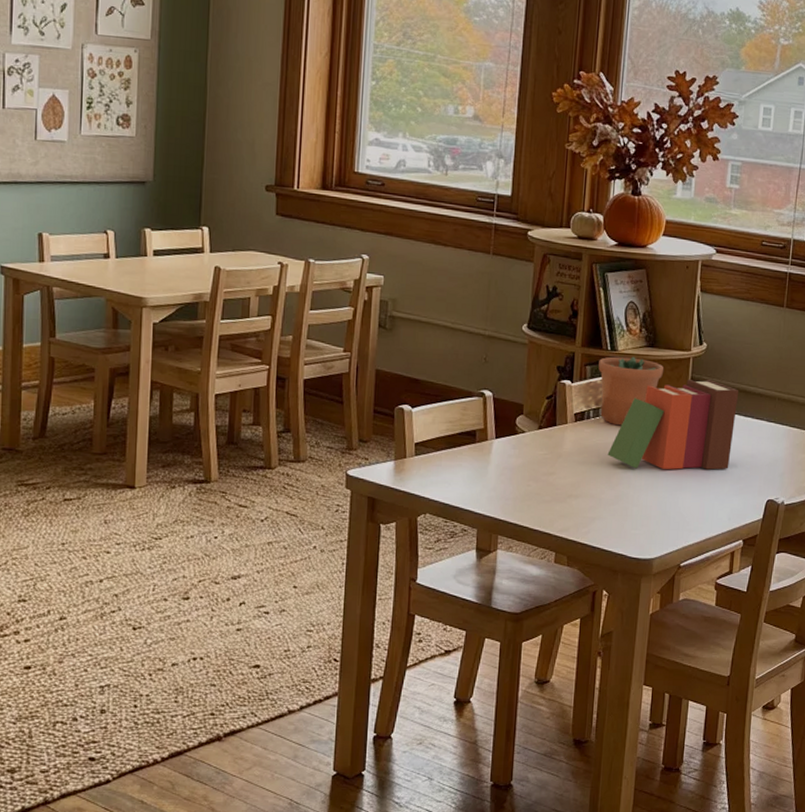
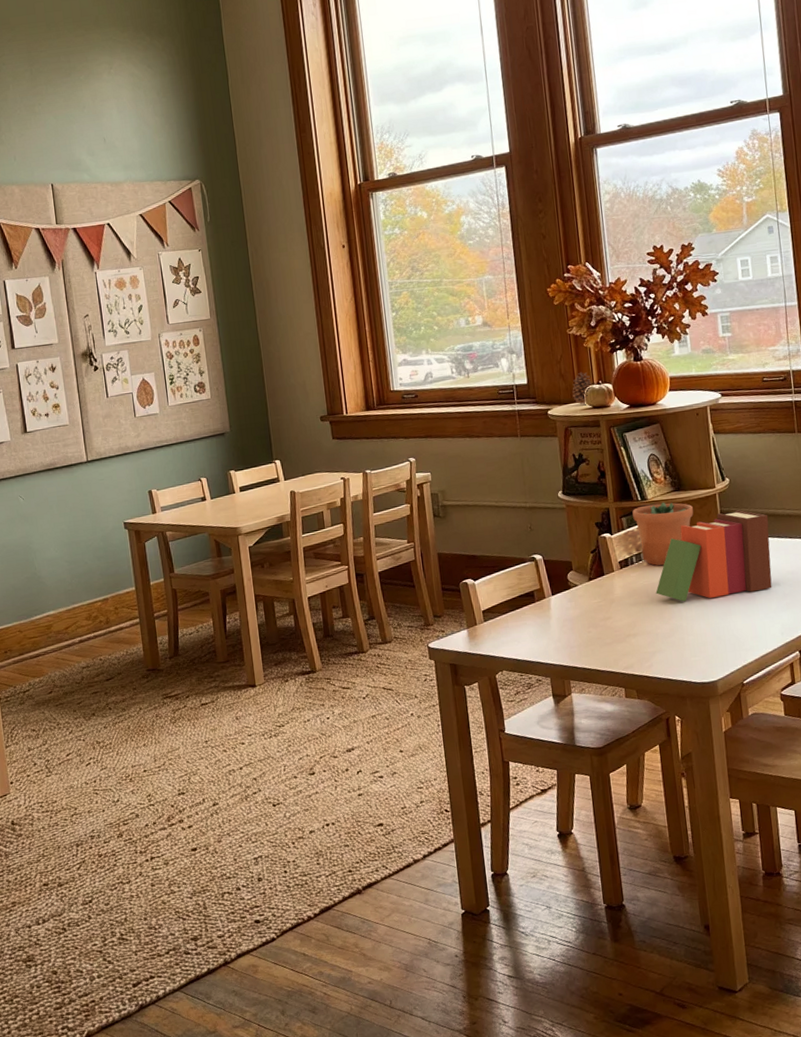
pine cone: none [558,195,582,232] -> present [572,372,592,405]

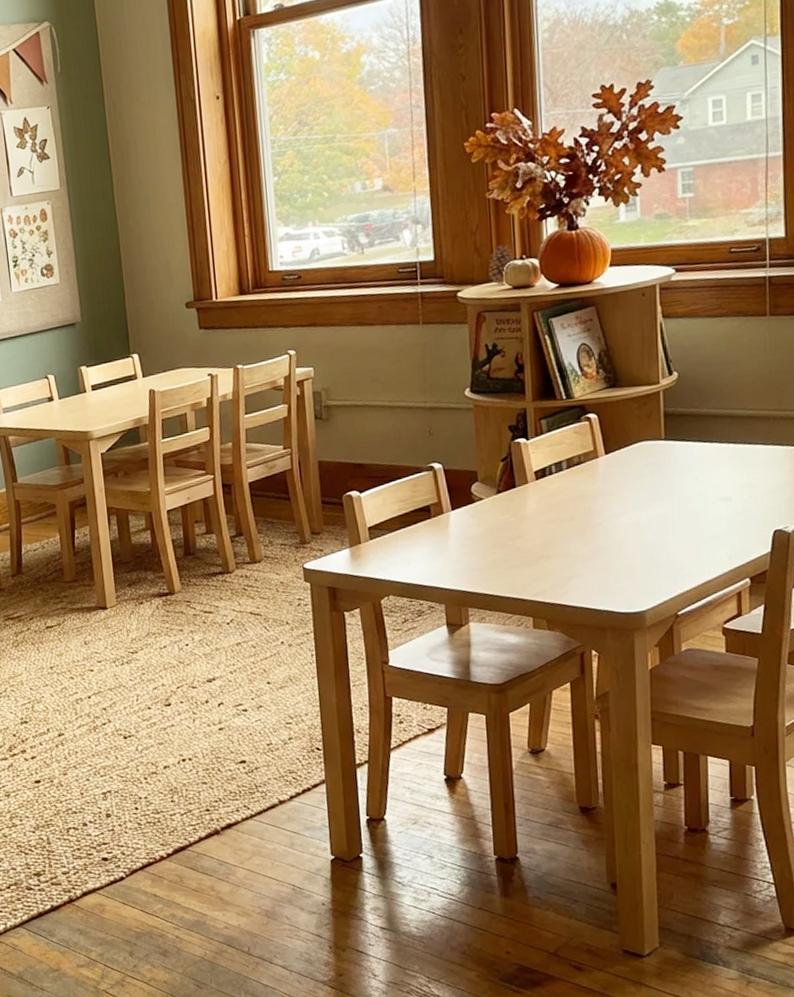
planter: present [632,502,694,566] -> none [554,401,630,477]
books: present [656,510,772,602] -> none [577,410,724,519]

